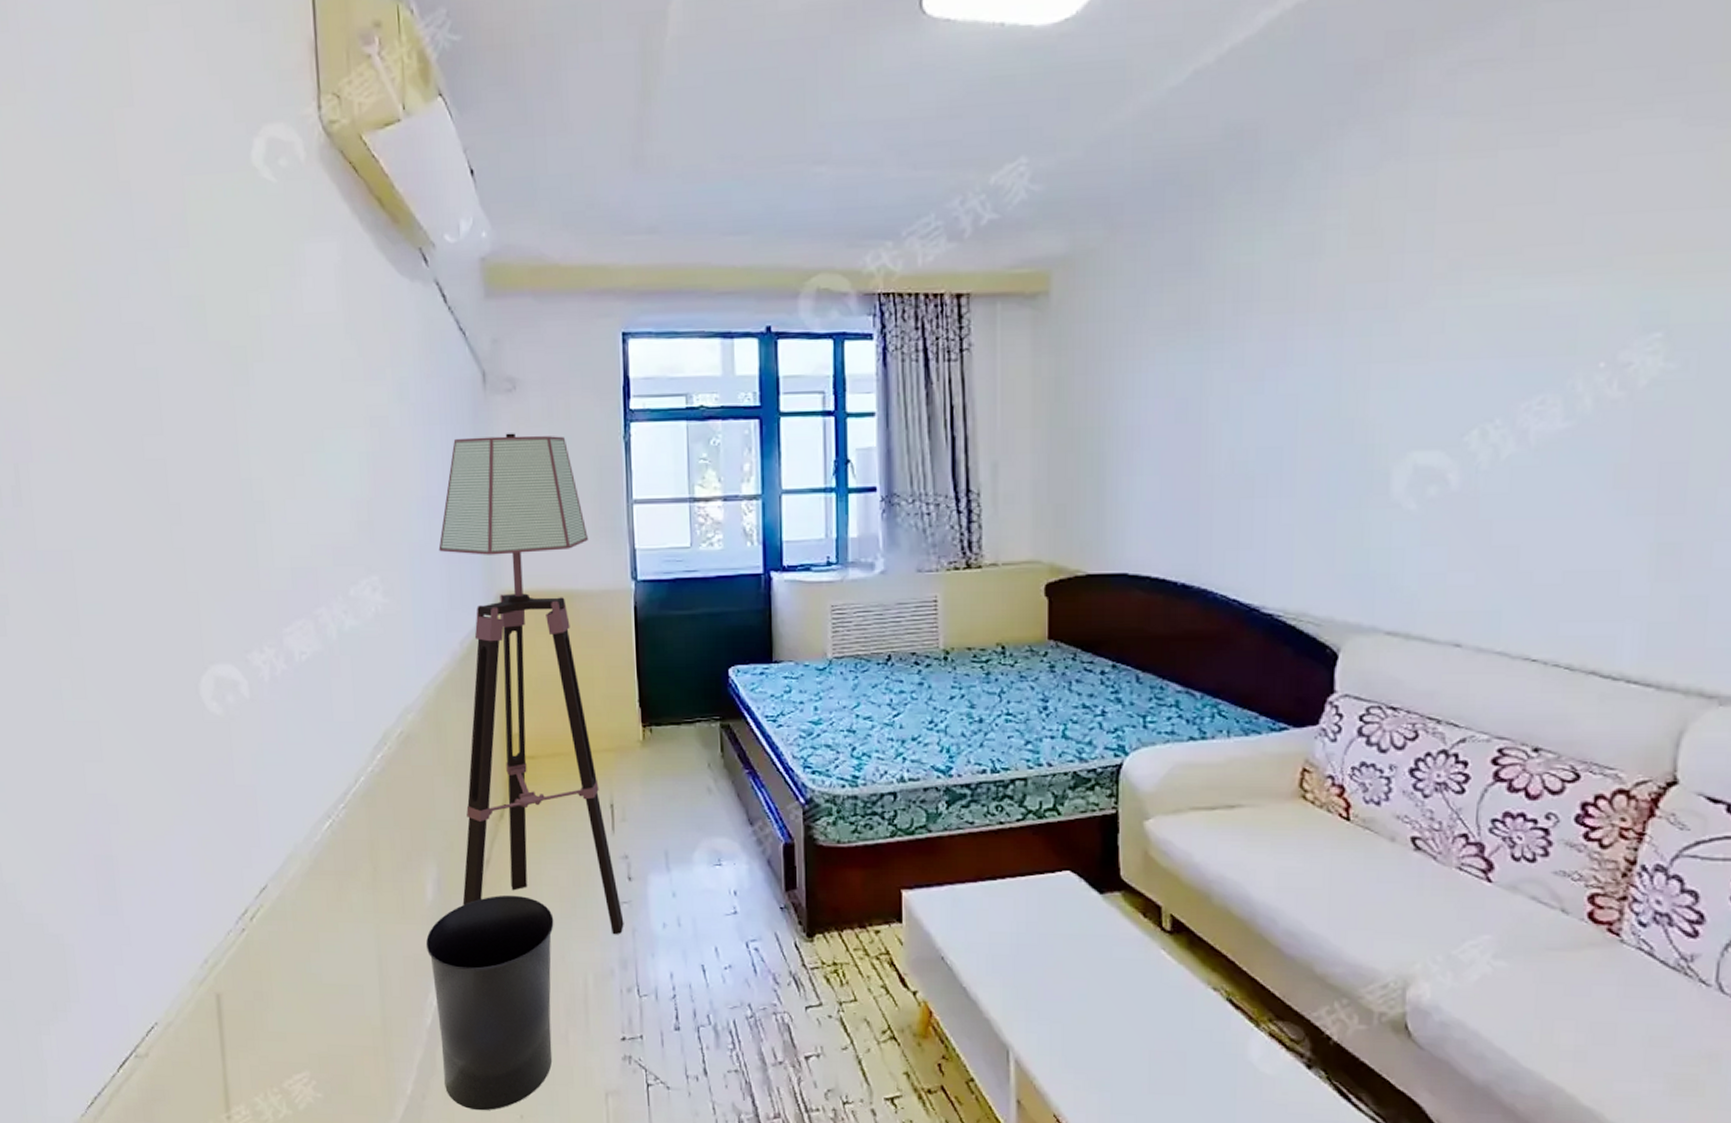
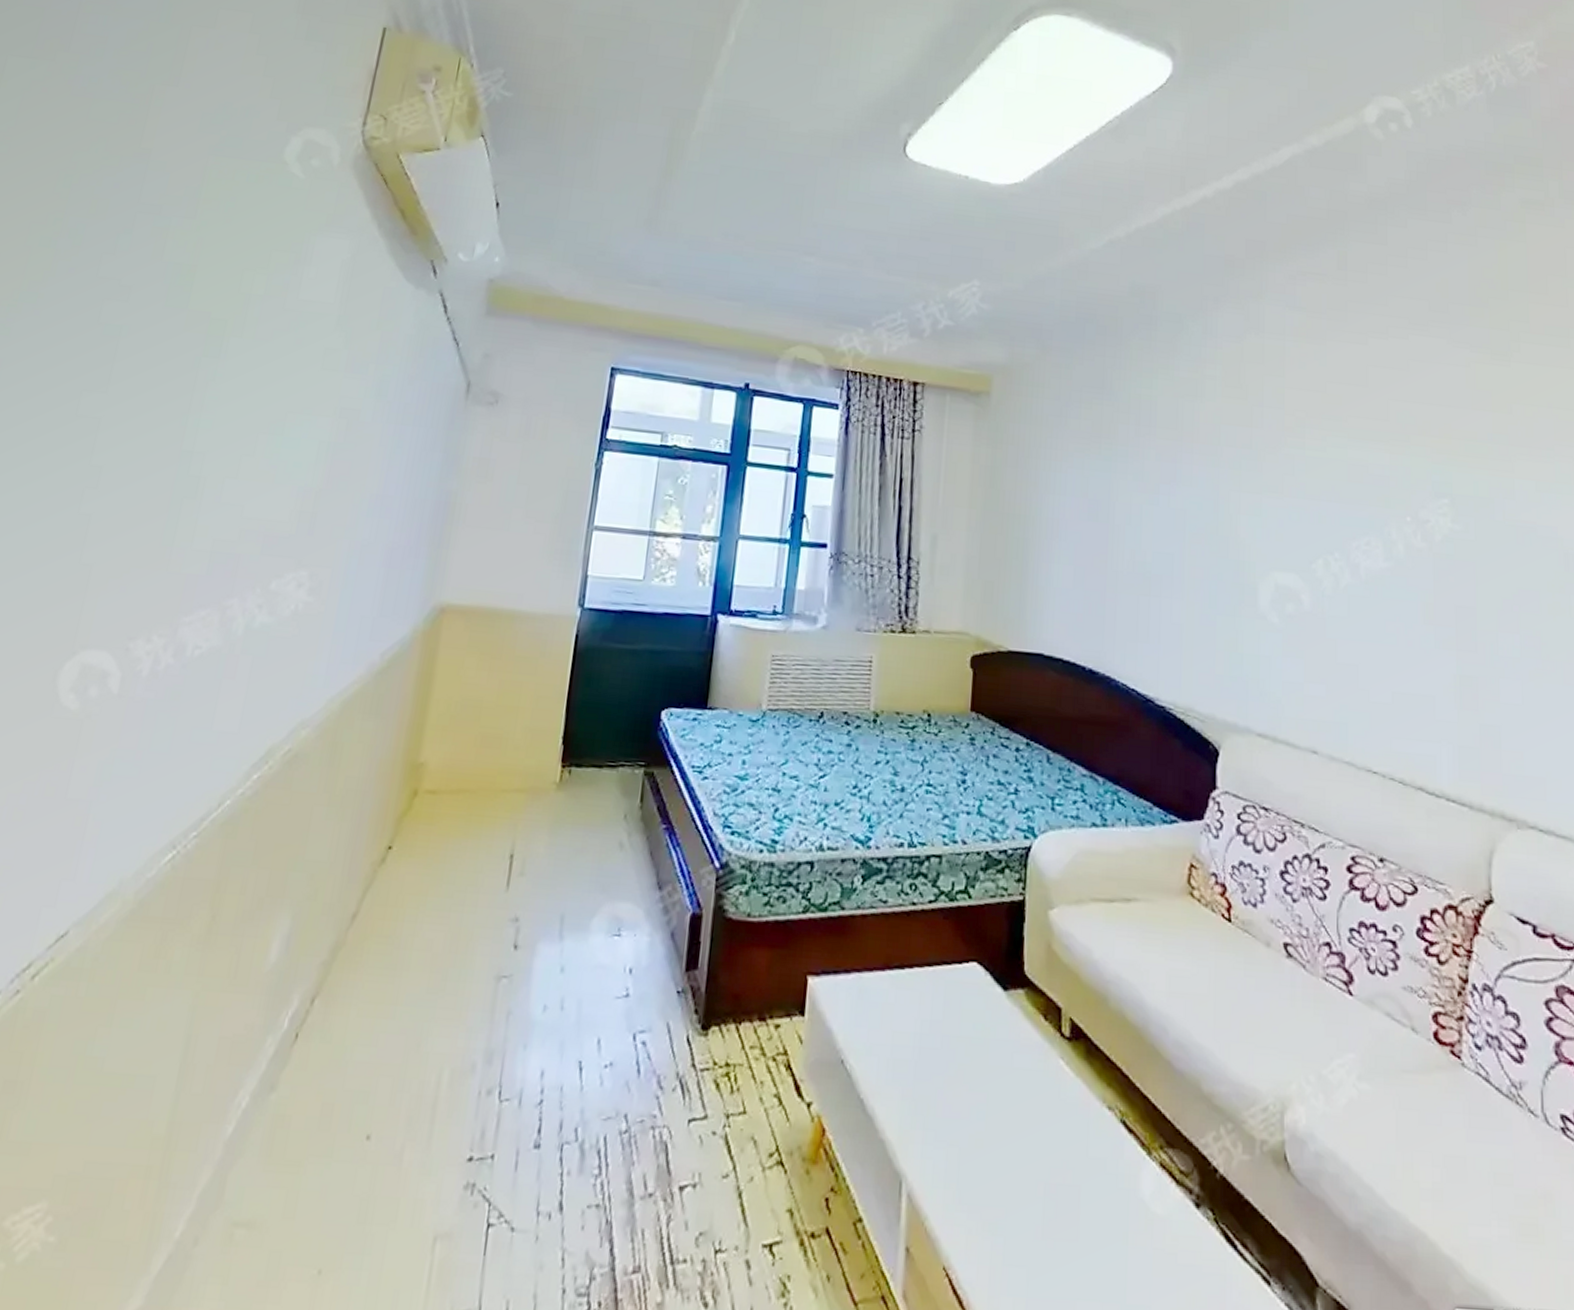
waste bin: present [425,895,554,1111] -> none [228,960,418,1263]
floor lamp: present [438,433,624,935] -> none [311,442,542,1018]

